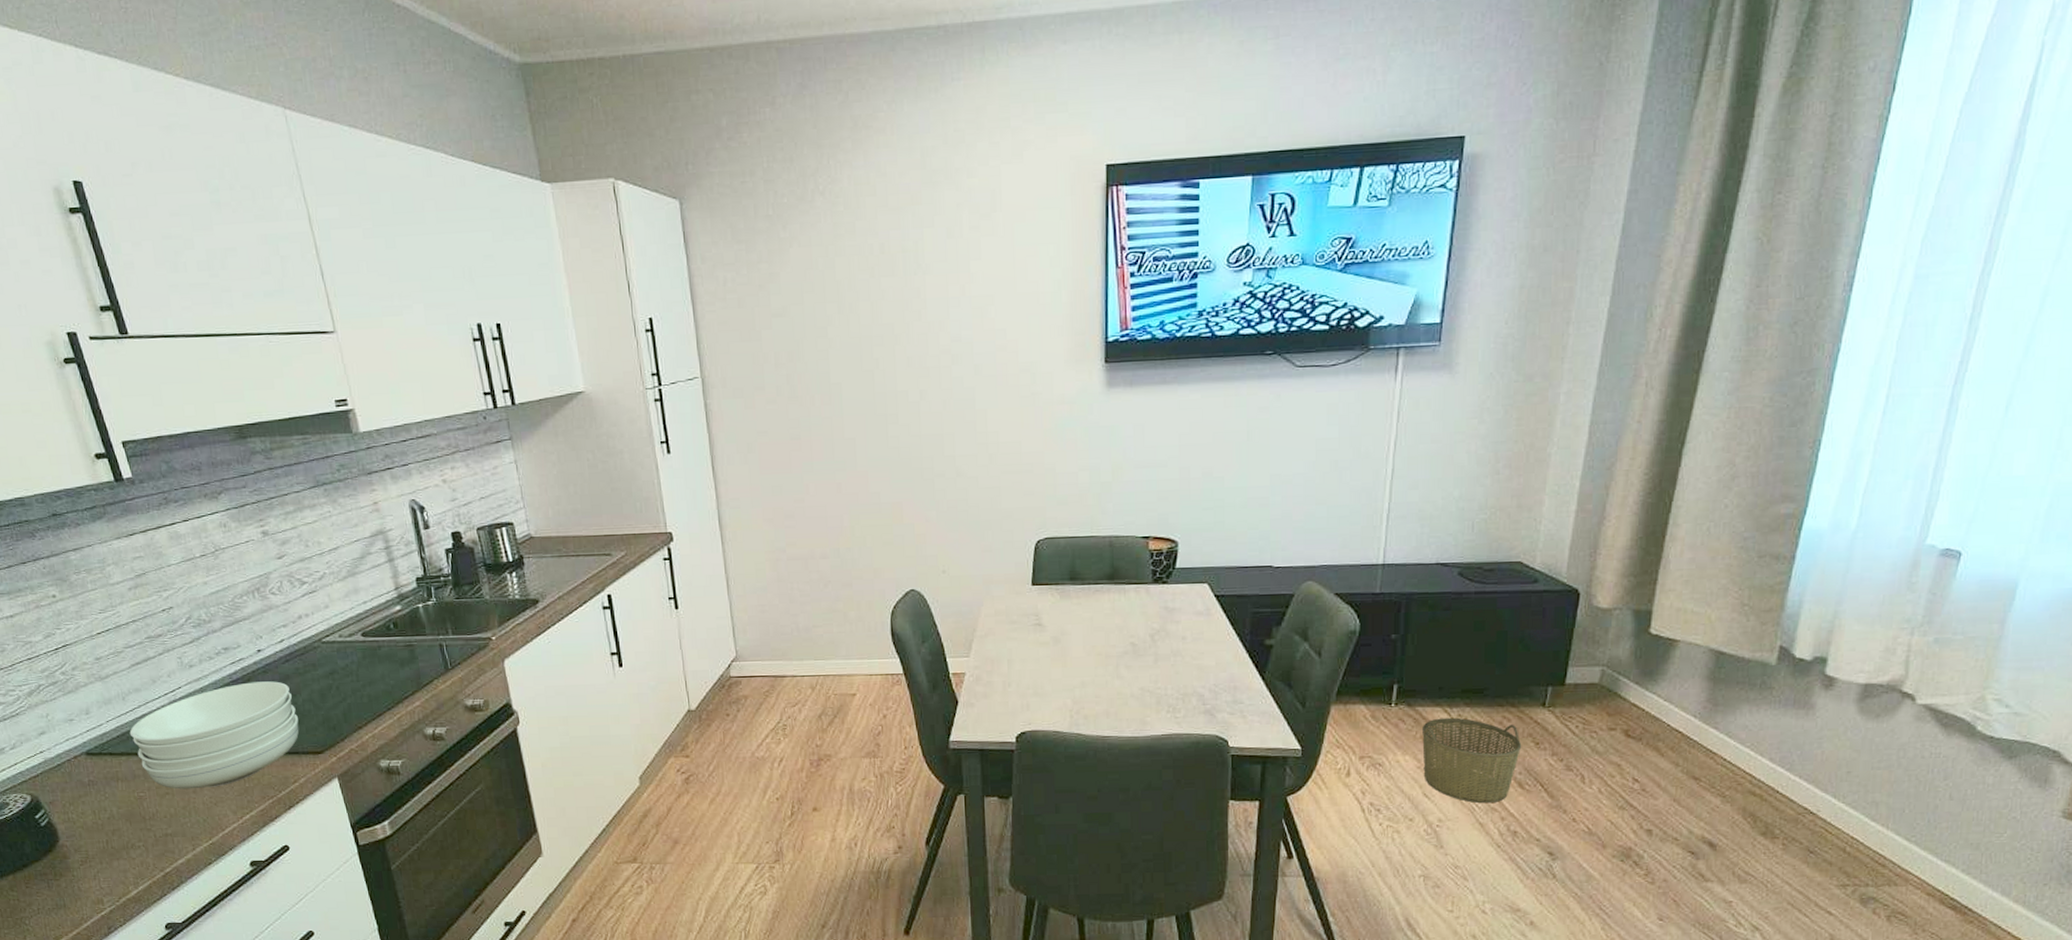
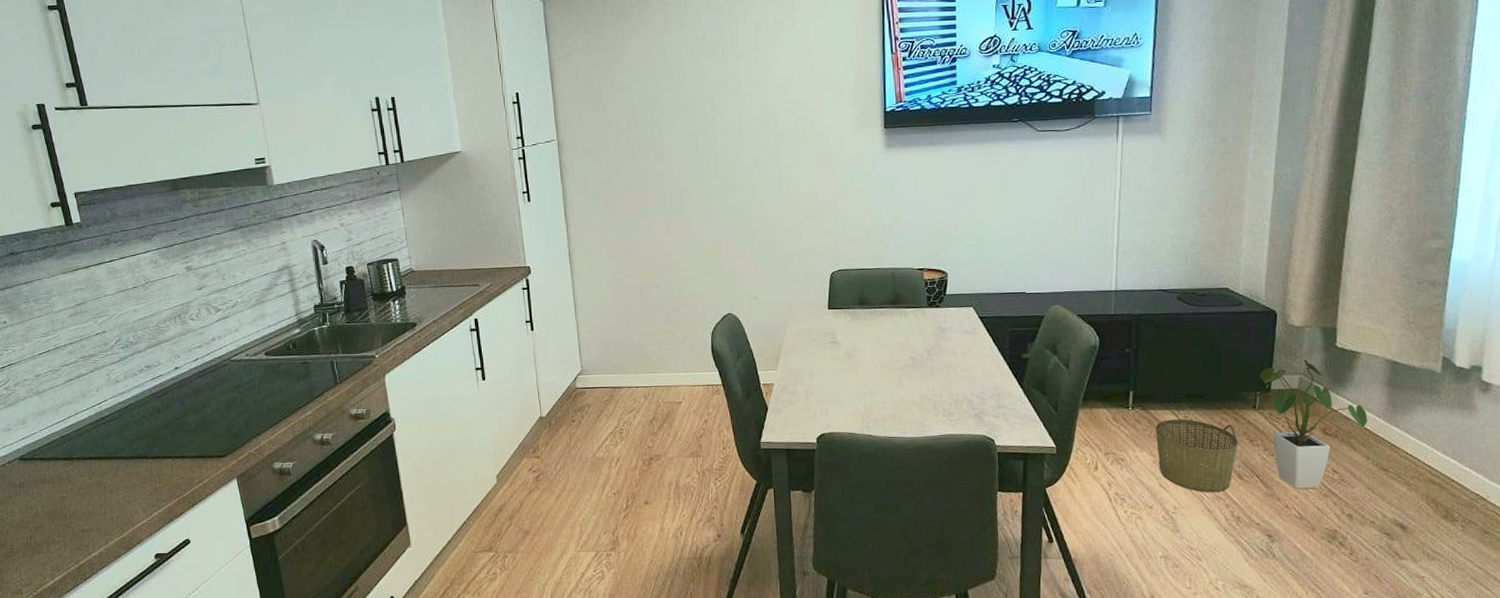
bowl: present [129,681,300,789] -> none [59,394,206,490]
house plant: none [1538,649,1681,800] -> present [1249,360,1368,489]

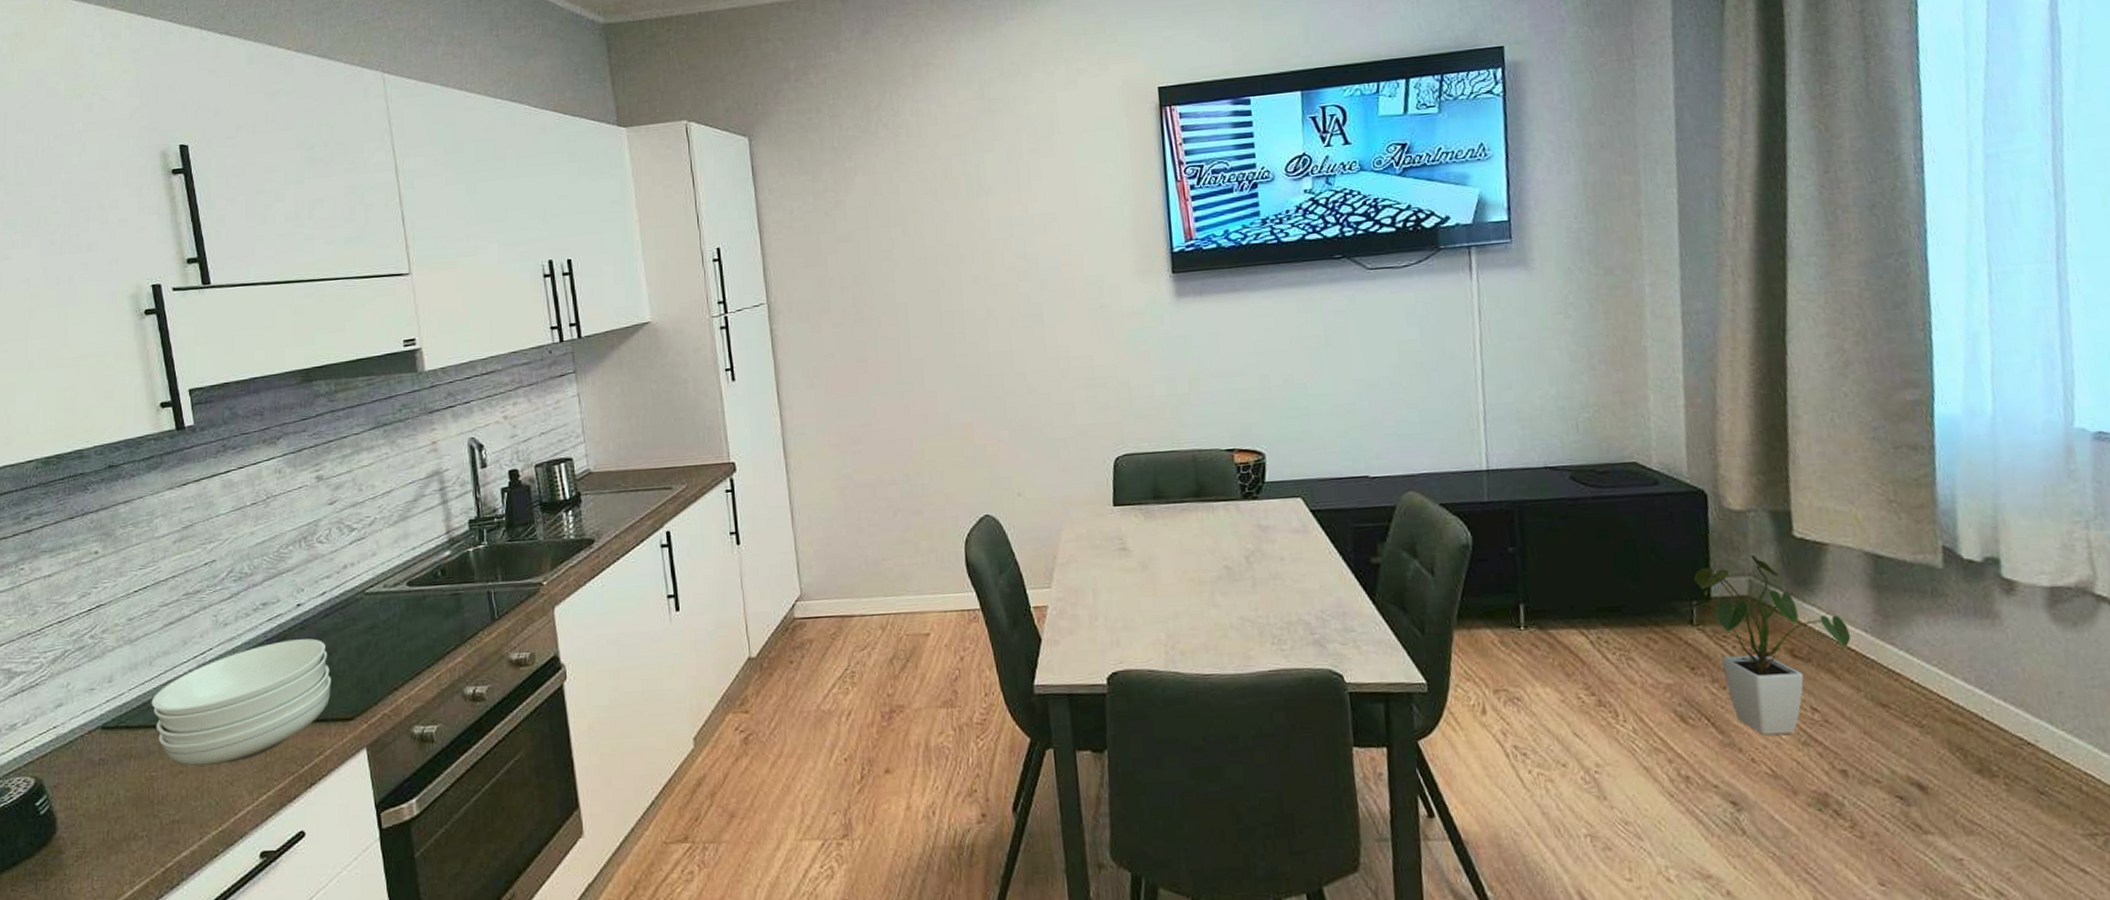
bowl: none [59,394,206,490] -> present [151,638,331,767]
basket: present [1156,419,1239,493] -> none [1559,640,1677,743]

